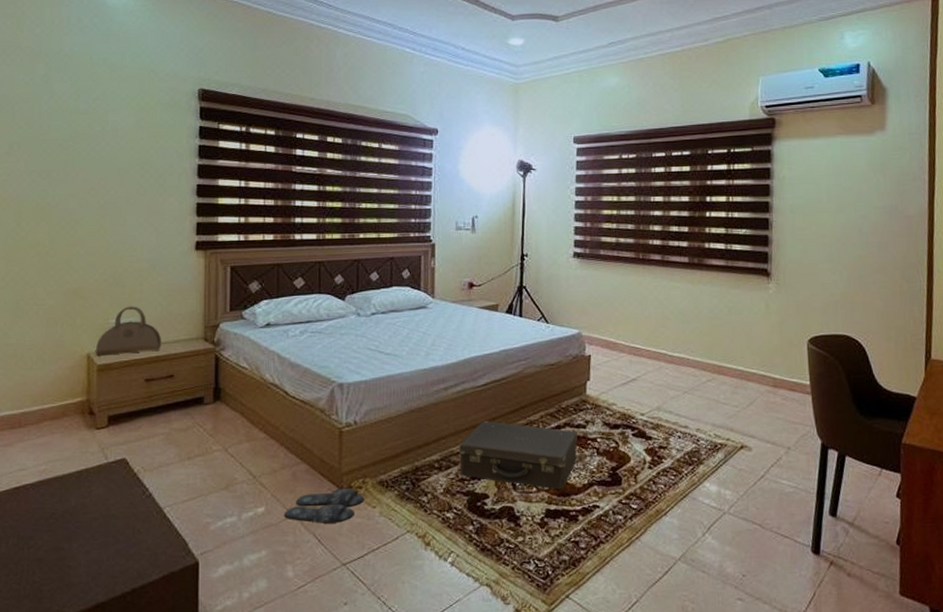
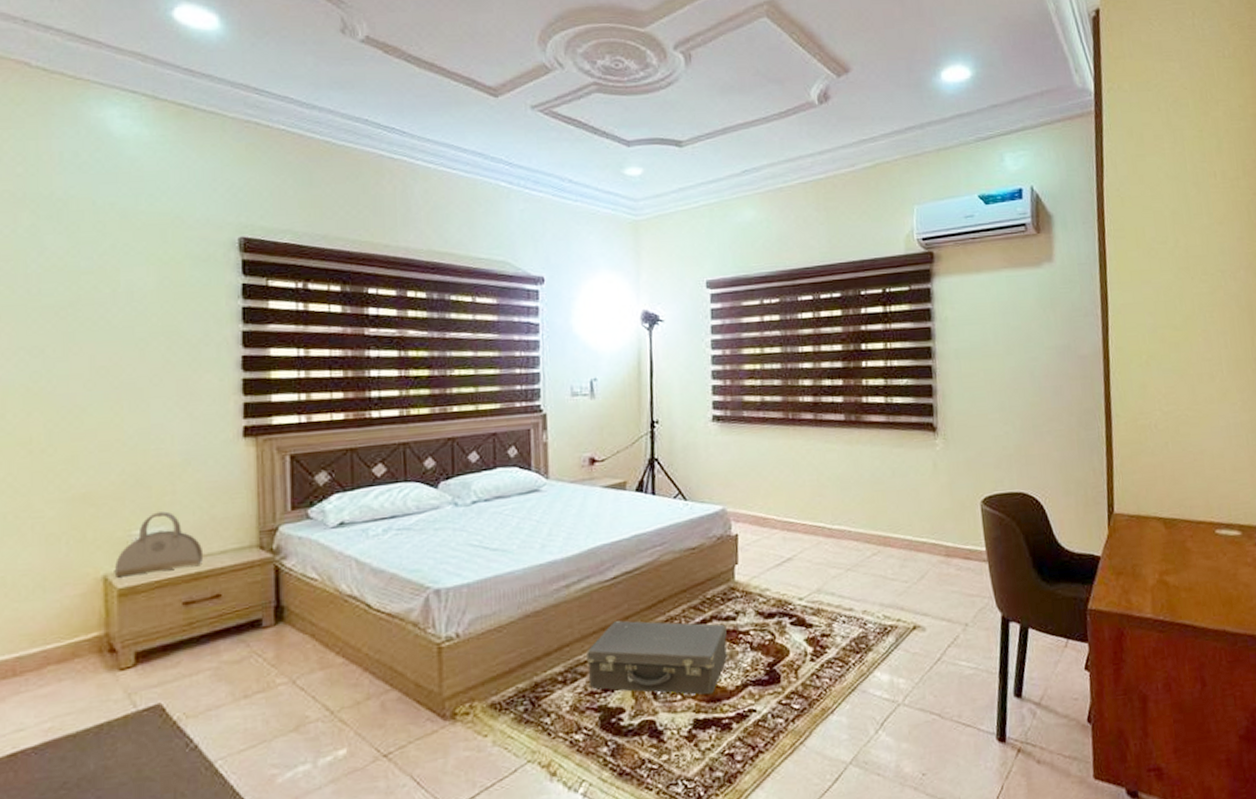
slippers: present [284,489,364,523] -> none [372,716,473,762]

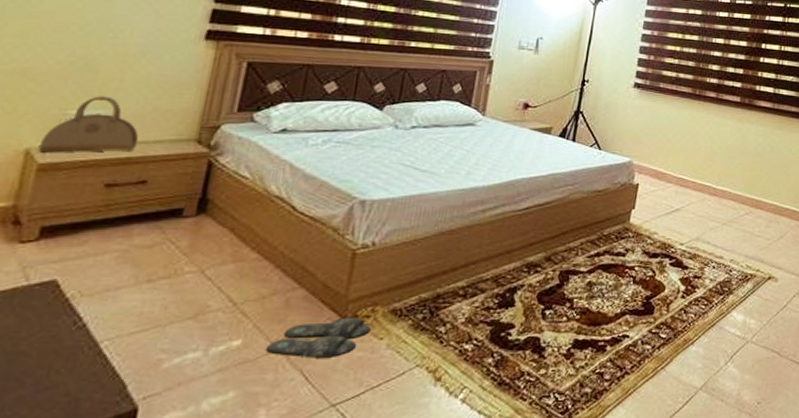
slippers: none [372,716,473,762] -> present [266,318,371,358]
suitcase: present [586,620,727,695] -> none [486,246,616,319]

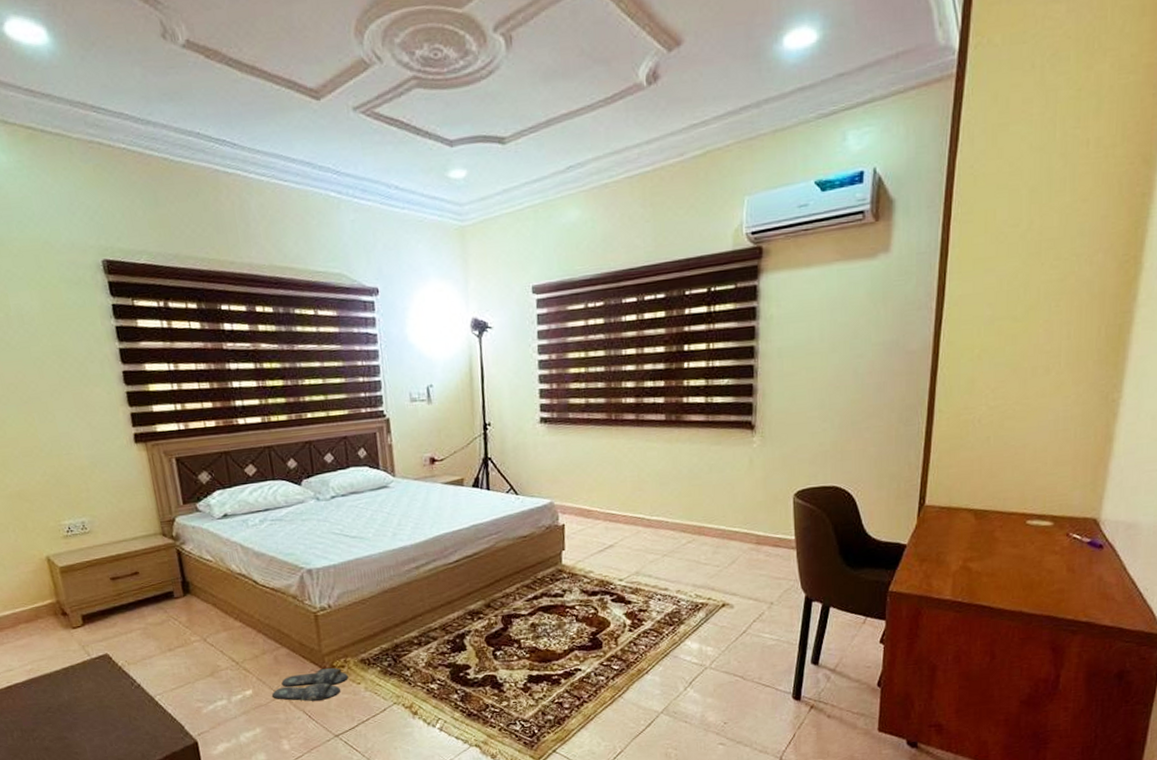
handbag: present [38,96,139,153] -> none [53,505,120,558]

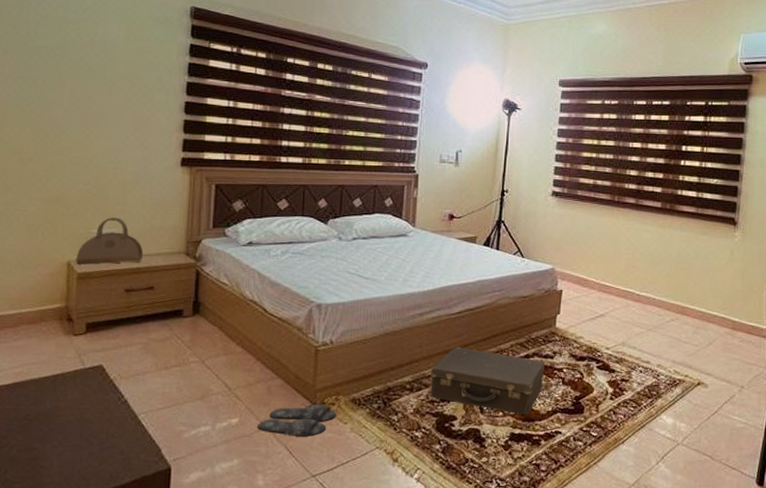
handbag: none [53,505,120,558] -> present [75,217,144,264]
suitcase: none [436,596,556,657] -> present [430,347,545,415]

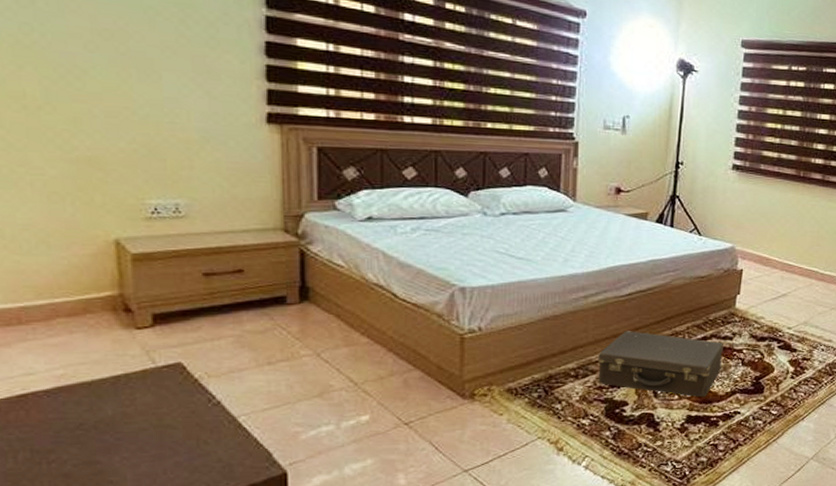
handbag: present [75,217,144,264] -> none [127,185,225,243]
slippers: present [258,404,336,437] -> none [394,396,489,431]

